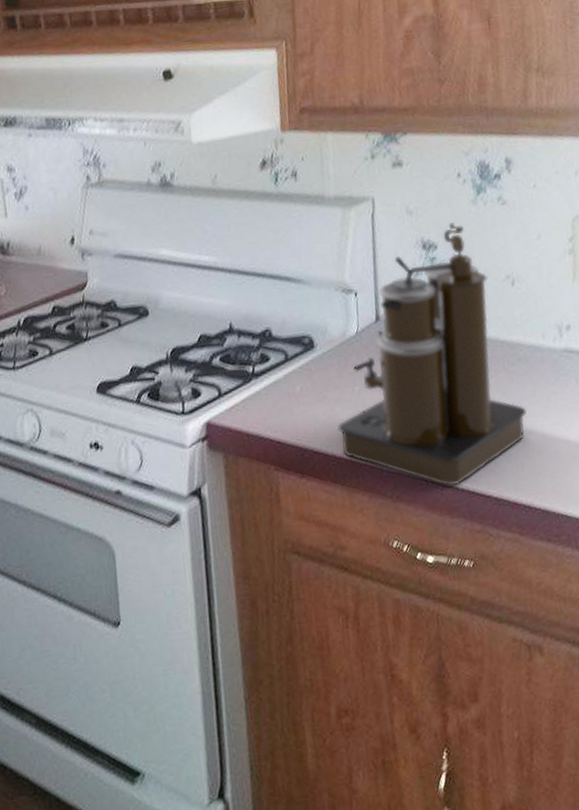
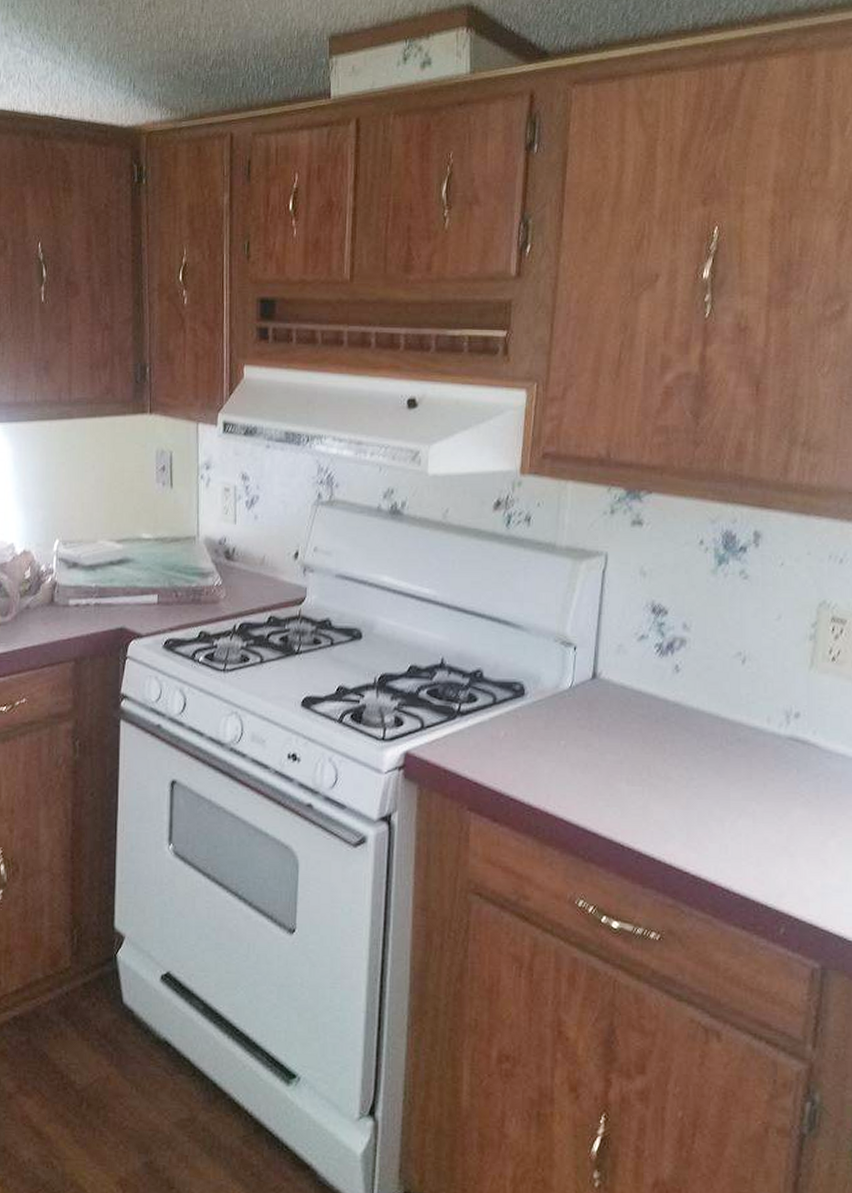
coffee maker: present [338,222,527,487] -> none [538,590,740,856]

